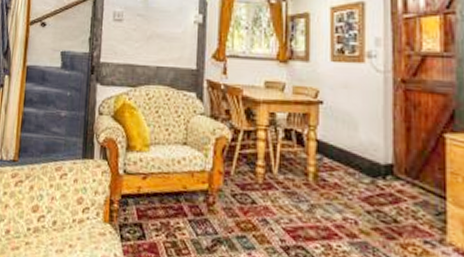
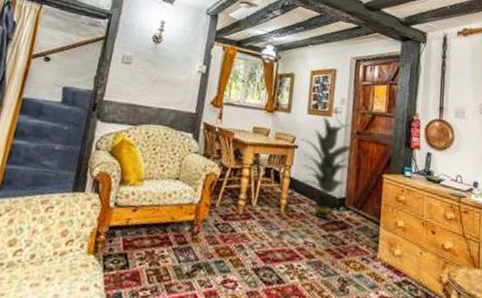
indoor plant: none [325,64,406,192] -> present [299,117,359,220]

